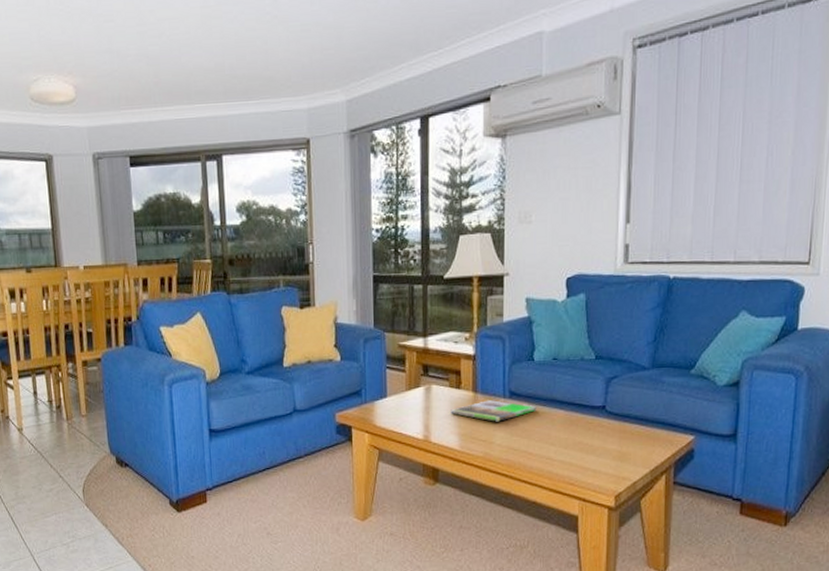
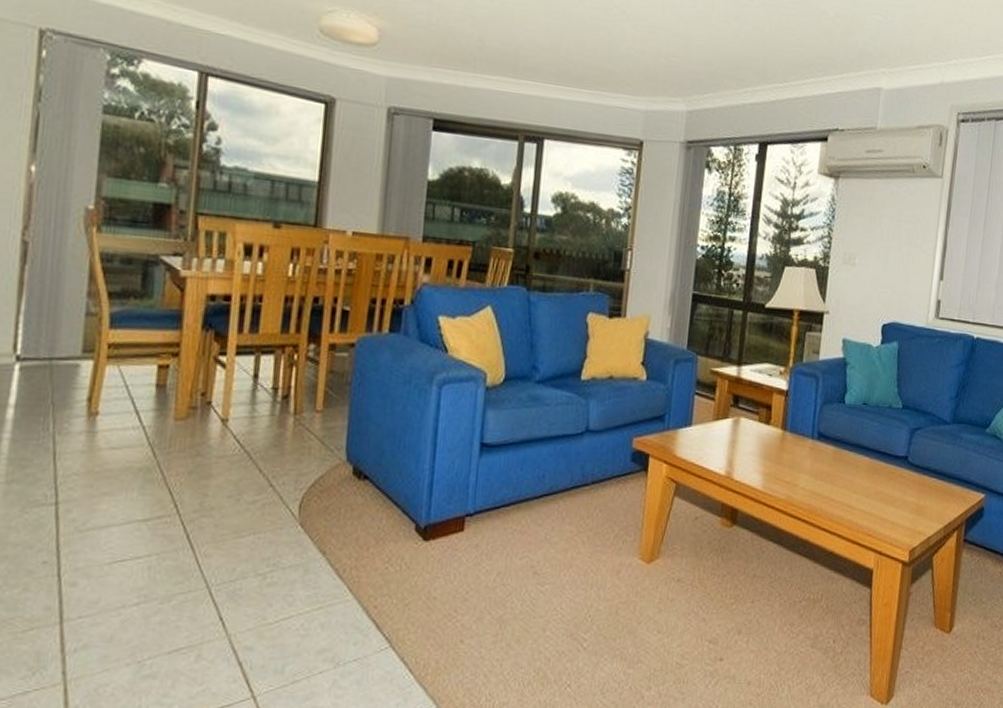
magazine: present [451,400,537,422] -> none [757,439,843,464]

